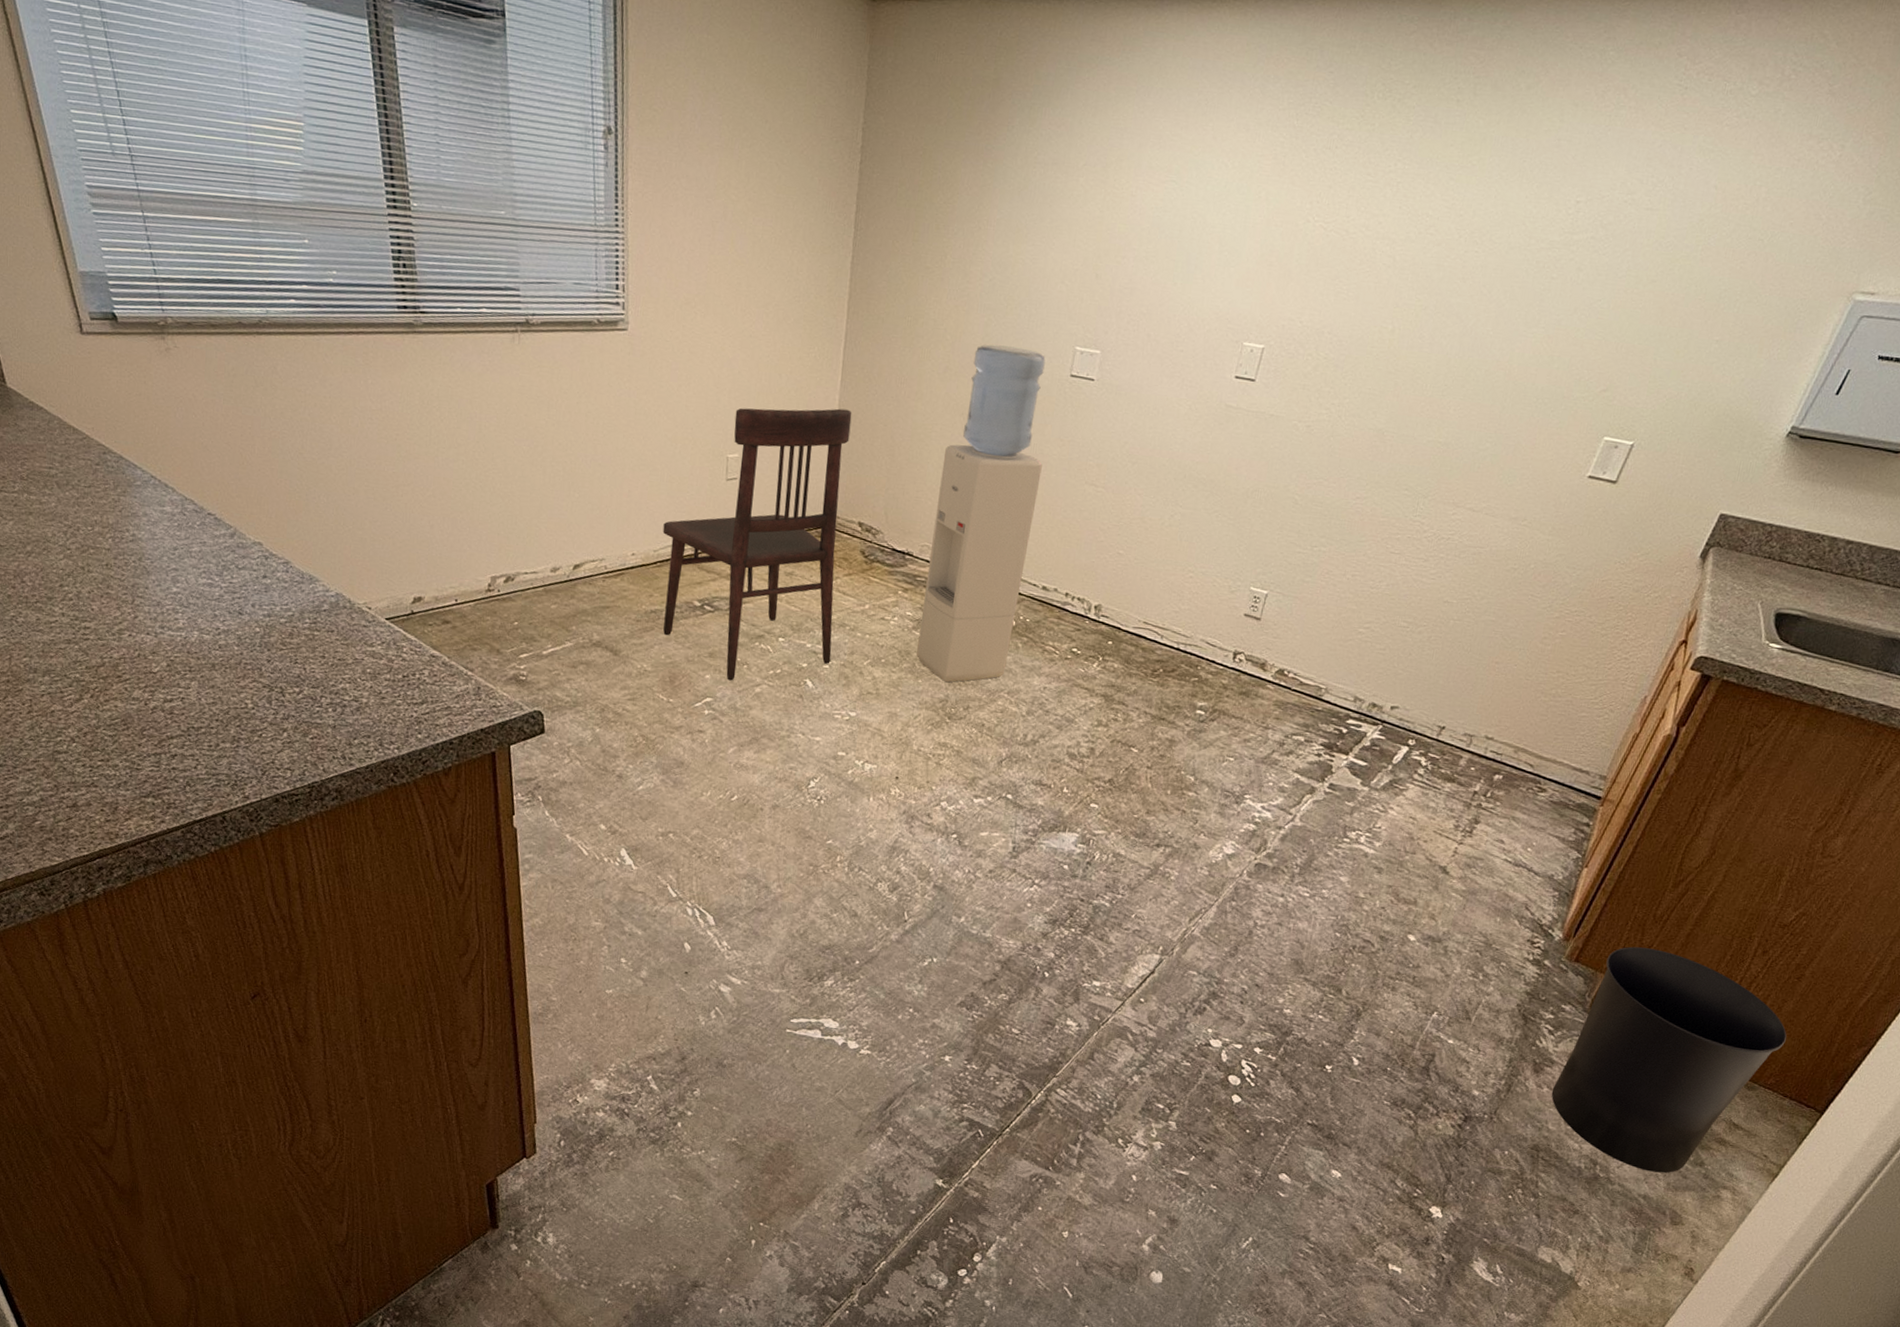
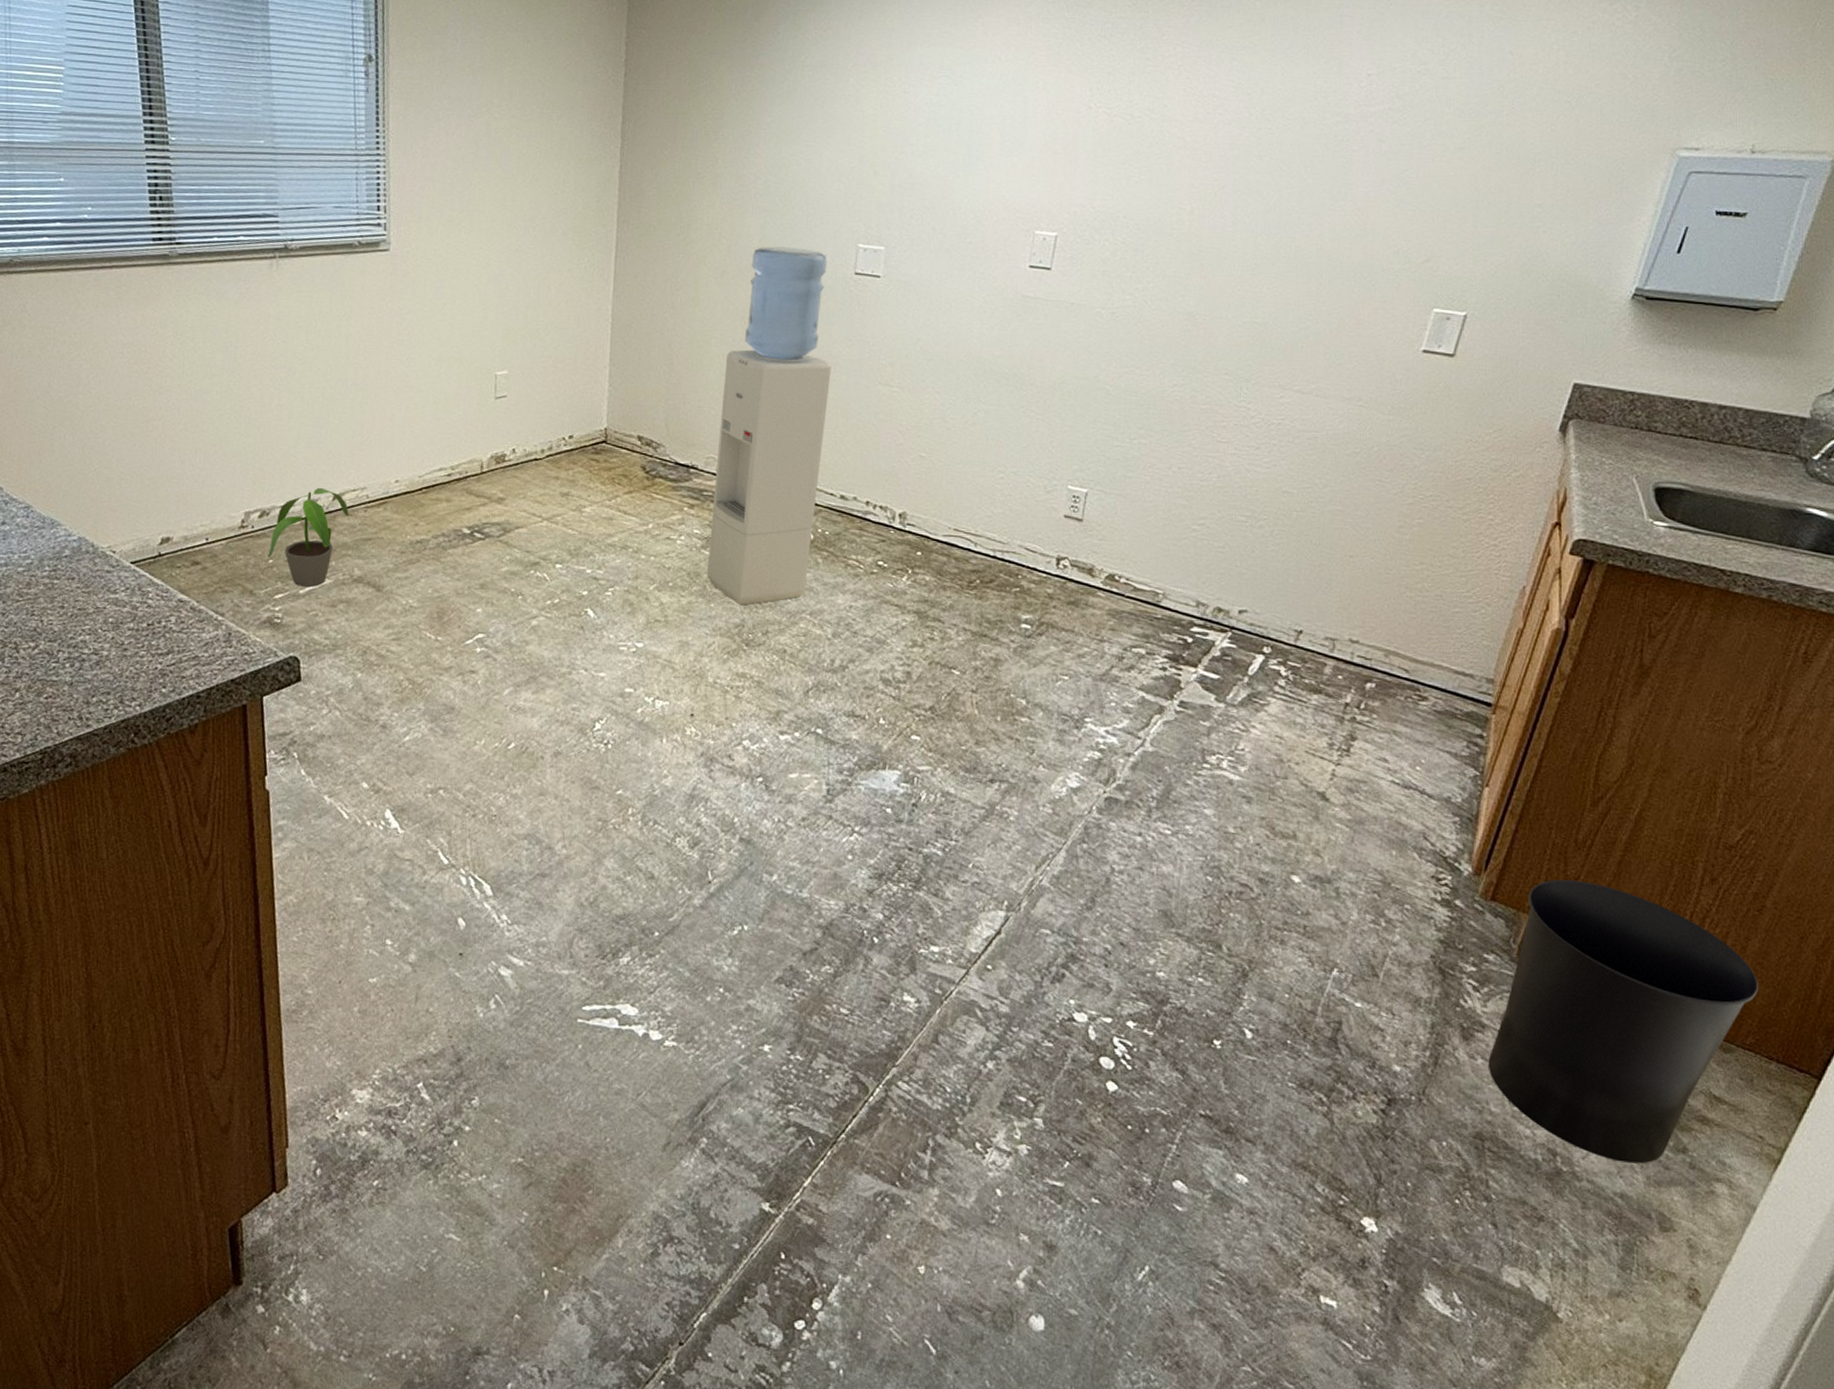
potted plant: none [513,556,589,649] -> present [268,487,349,587]
dining chair: present [662,408,852,681] -> none [428,319,626,614]

